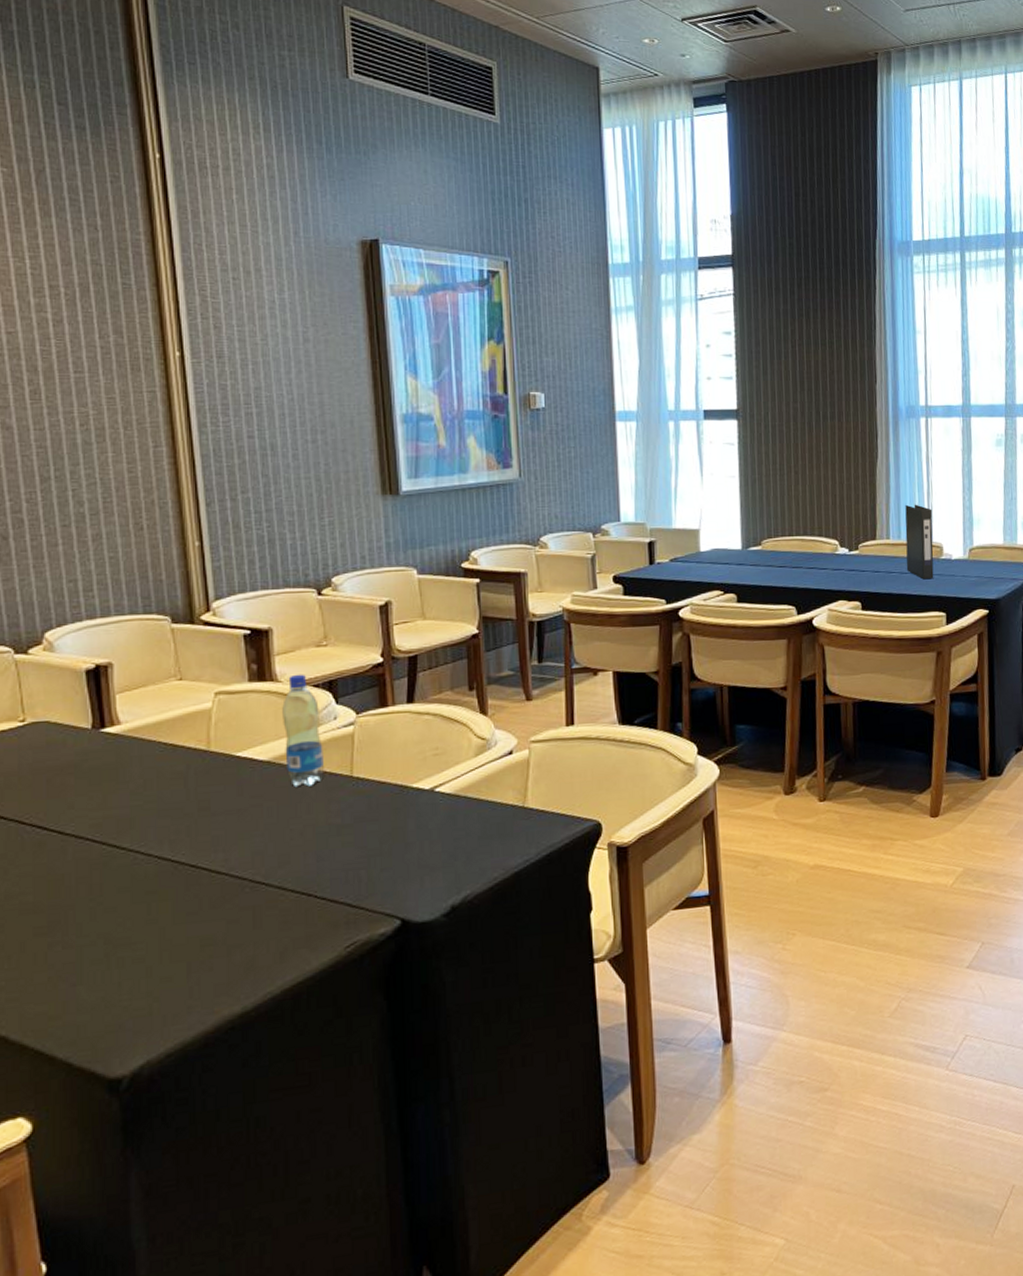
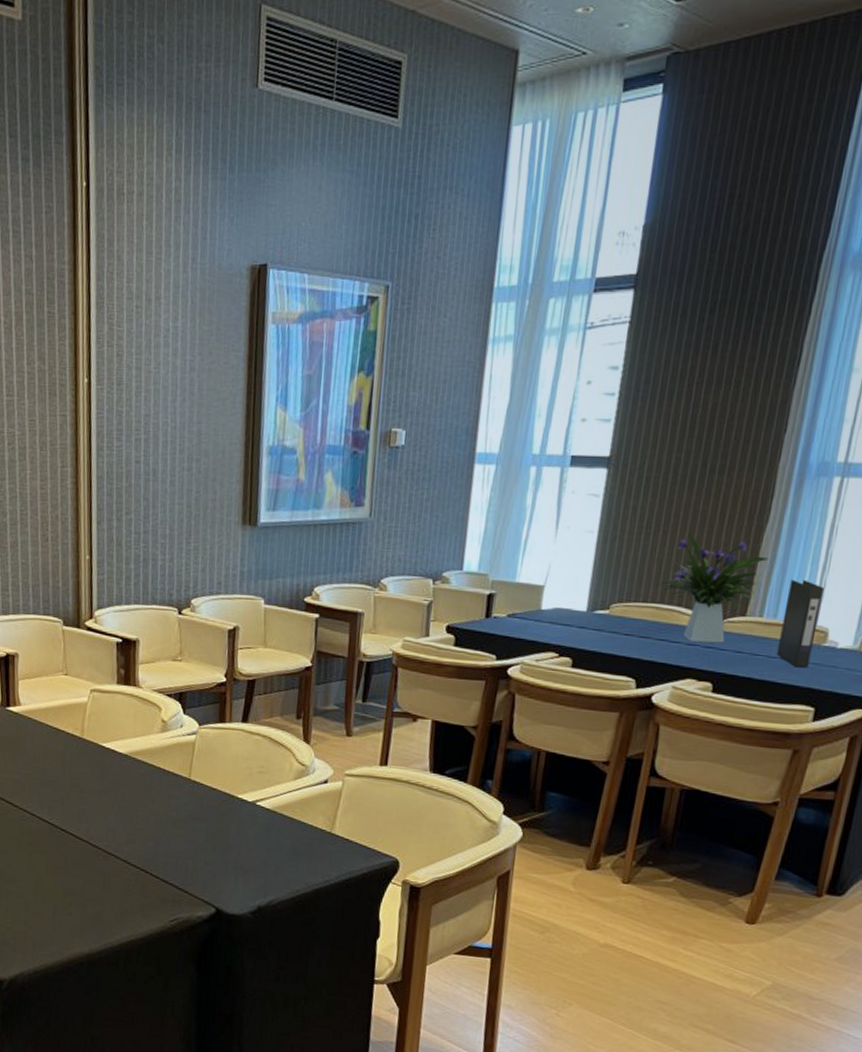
bottle: present [282,674,325,788] -> none [139,683,170,782]
flower arrangement: none [796,471,884,567] -> present [656,533,769,643]

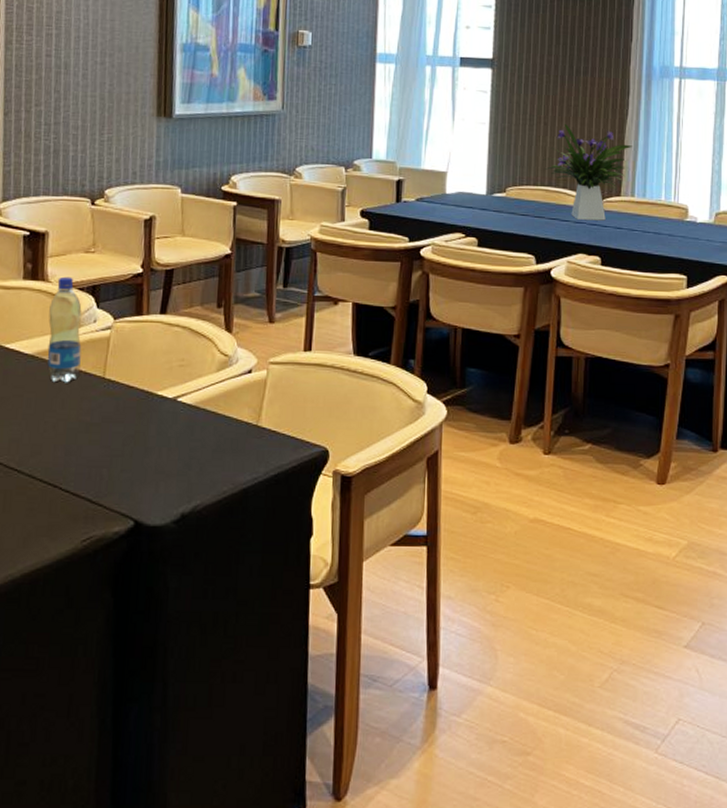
bottle: none [139,683,170,782] -> present [47,276,82,383]
binder: present [776,579,825,668] -> none [649,163,680,241]

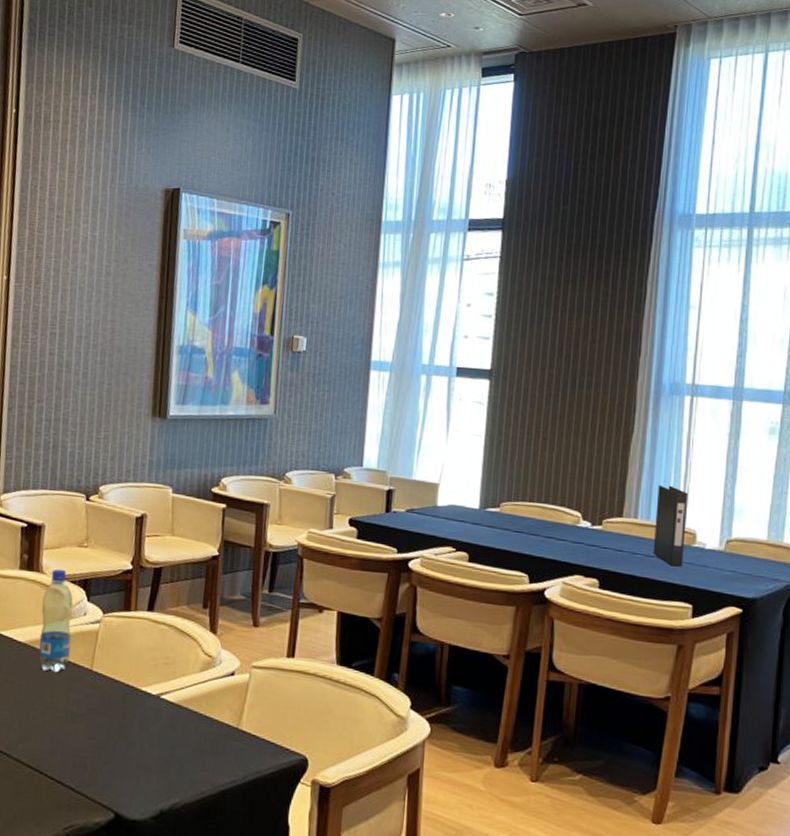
flower arrangement: present [542,124,632,221] -> none [540,439,637,542]
binder: none [649,163,680,241] -> present [653,484,689,567]

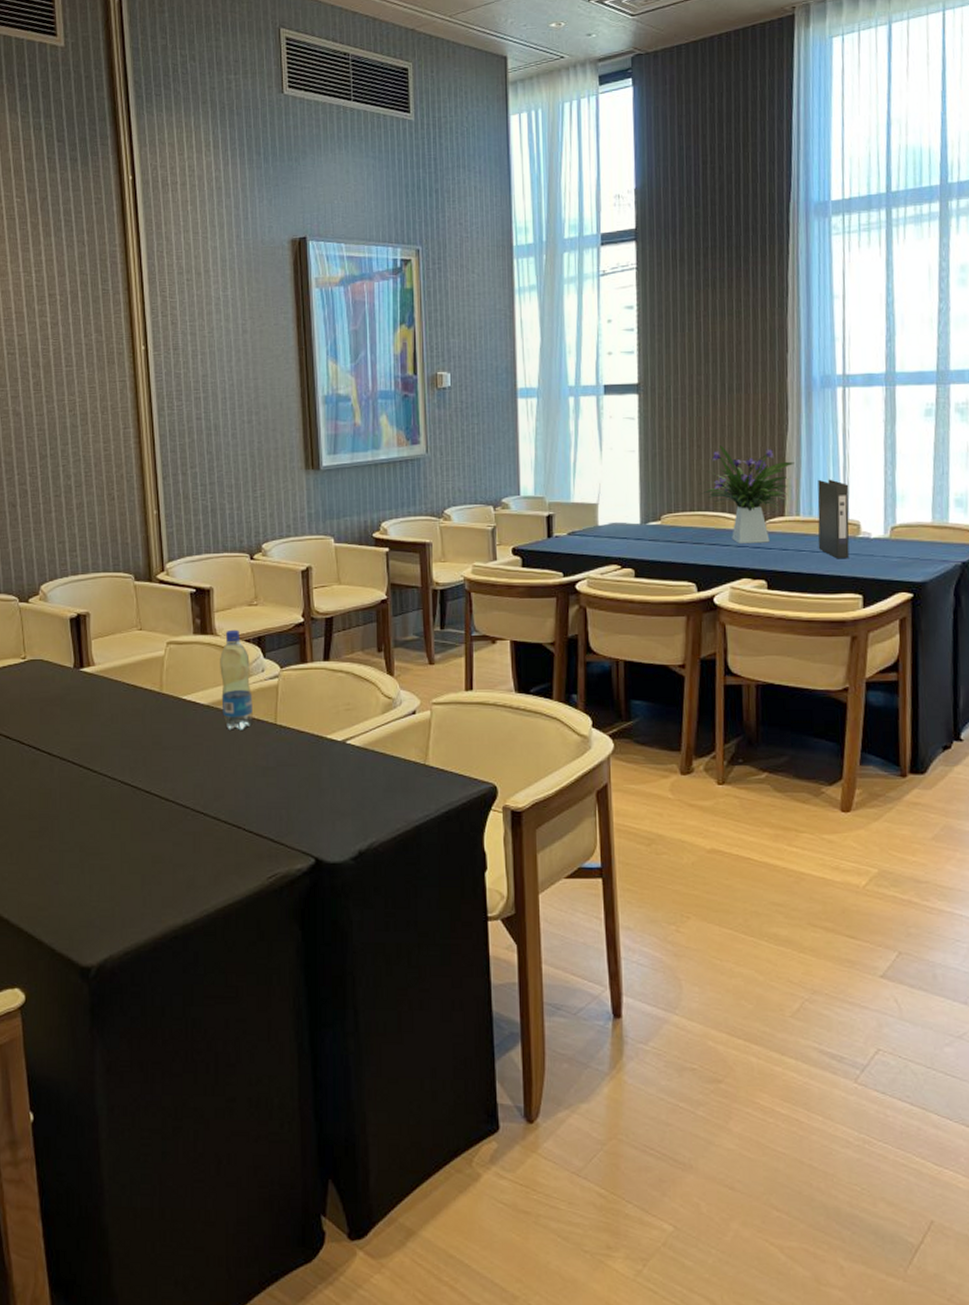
flower arrangement: none [540,439,637,542] -> present [698,445,794,543]

